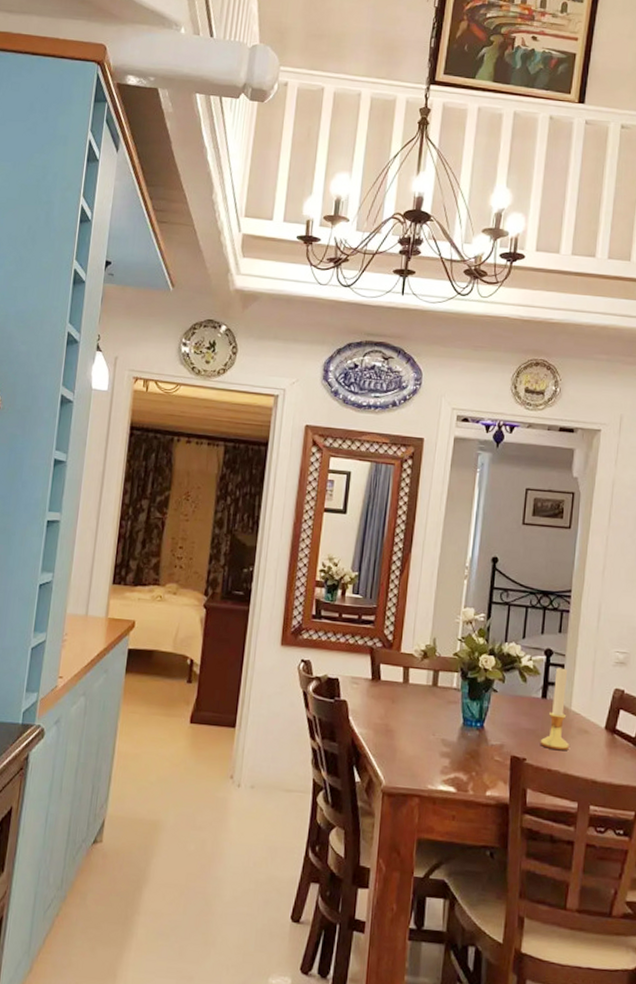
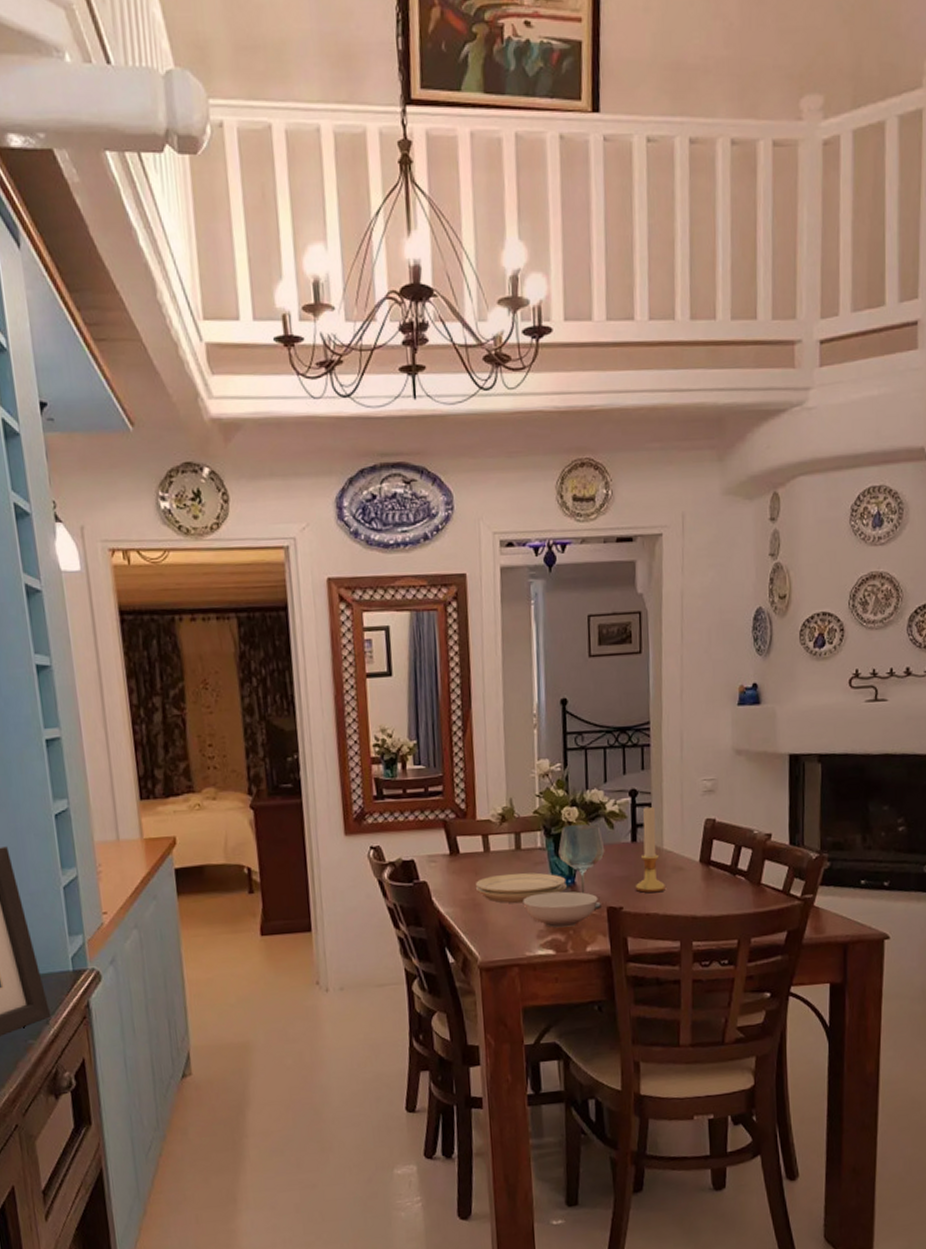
plate: none [390,706,476,737] -> present [475,872,567,904]
bowl: none [432,730,503,769] -> present [522,891,598,928]
wine glass: none [472,672,516,756] -> present [558,824,605,909]

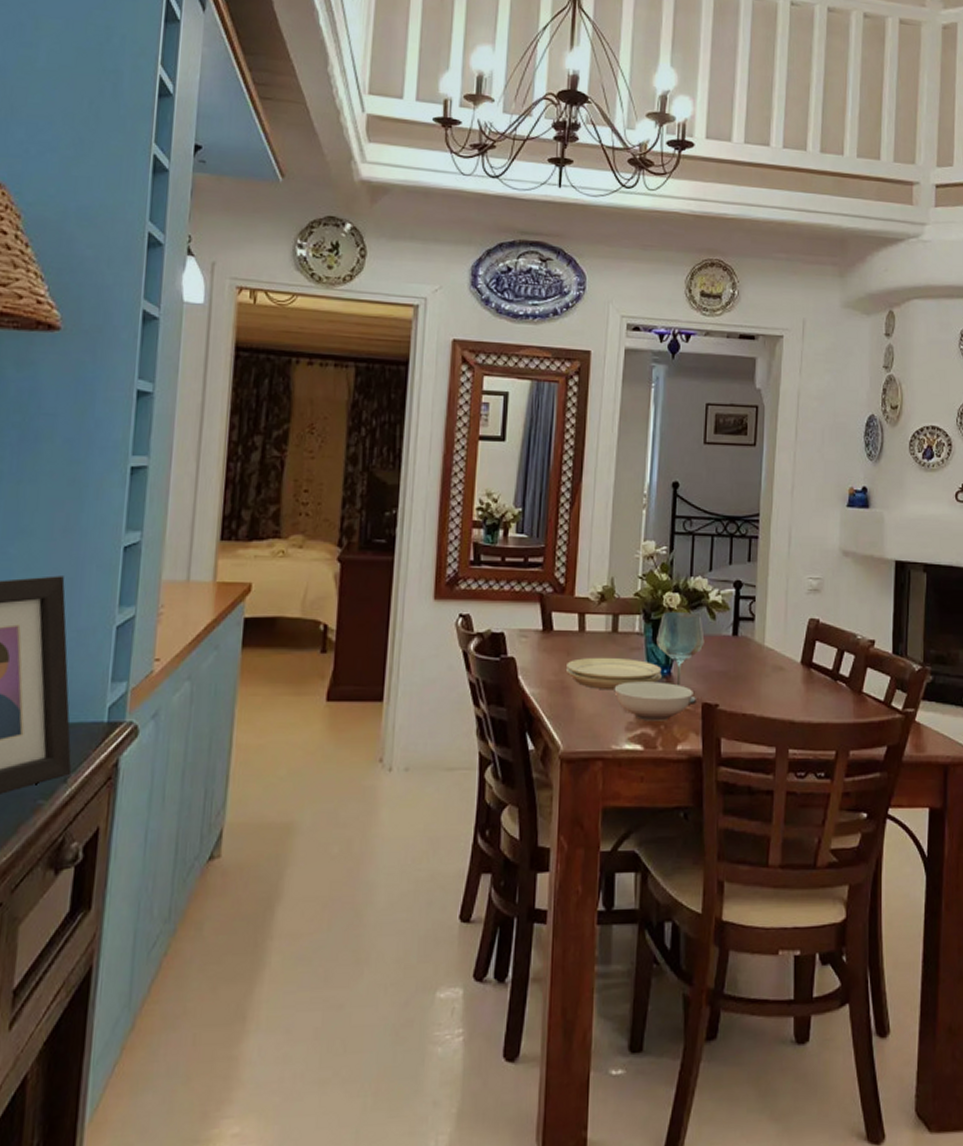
candle holder: present [635,805,665,894] -> none [732,598,764,692]

